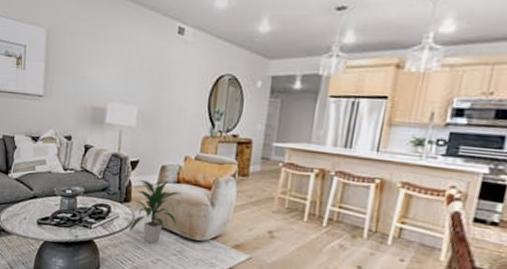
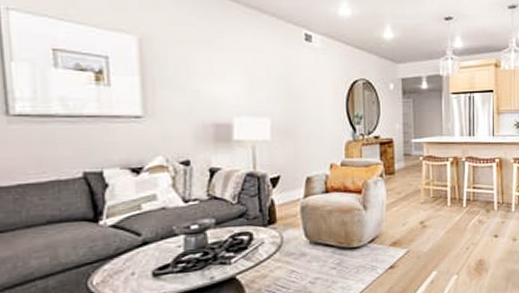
indoor plant: present [130,180,181,244] -> none [279,192,332,263]

